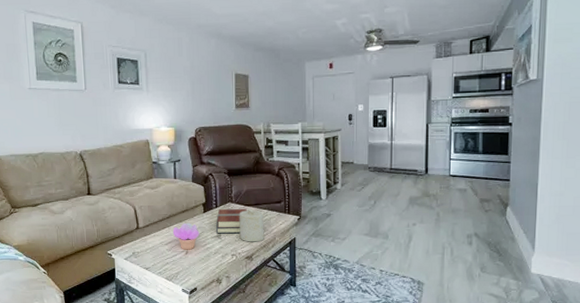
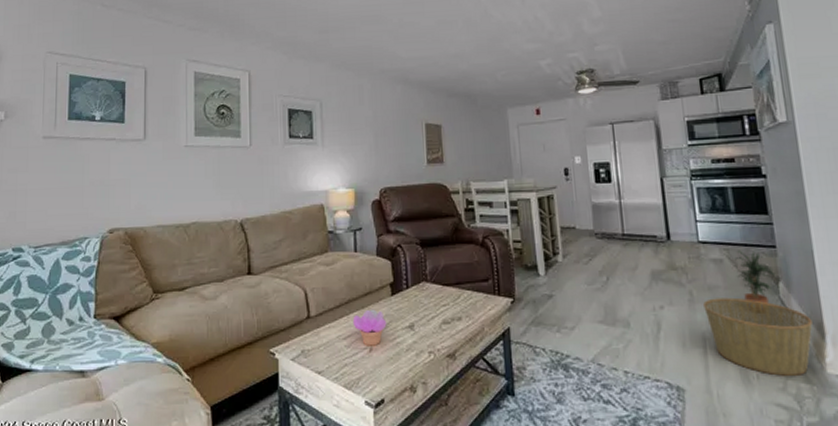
books: present [216,208,247,234] -> none [407,289,446,324]
candle: present [239,208,264,242] -> none [436,288,470,335]
basket: none [447,218,527,275] -> present [703,297,813,376]
potted plant: none [476,182,506,229] -> present [735,250,776,312]

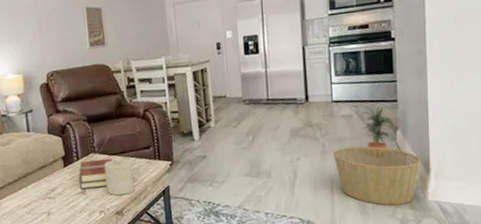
succulent plant: present [352,309,387,346] -> none [30,180,62,211]
books: none [407,289,446,324] -> present [79,159,112,190]
candle: none [436,288,470,335] -> present [104,157,135,196]

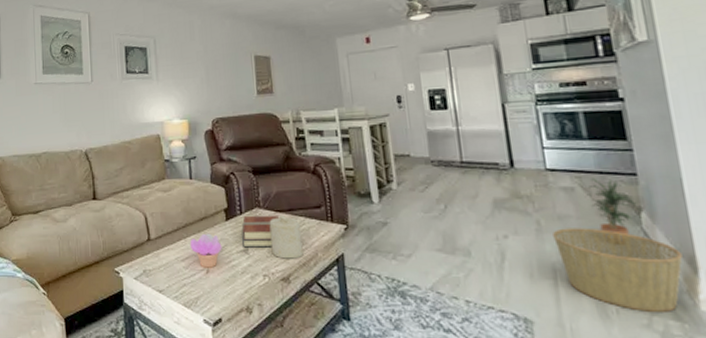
succulent plant: none [30,180,62,211] -> present [189,233,222,268]

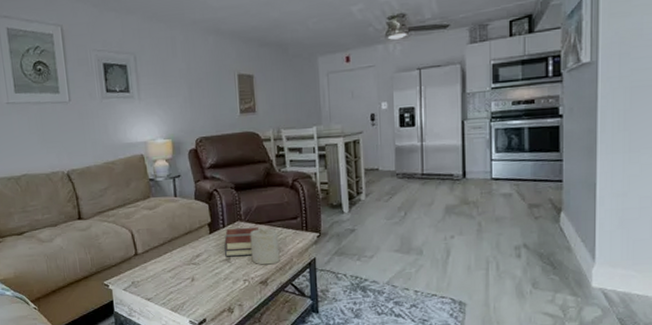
succulent plant: present [189,233,222,268] -> none [175,245,206,277]
basket: present [553,228,683,312] -> none [490,226,585,291]
potted plant: present [588,178,637,243] -> none [523,185,559,238]

